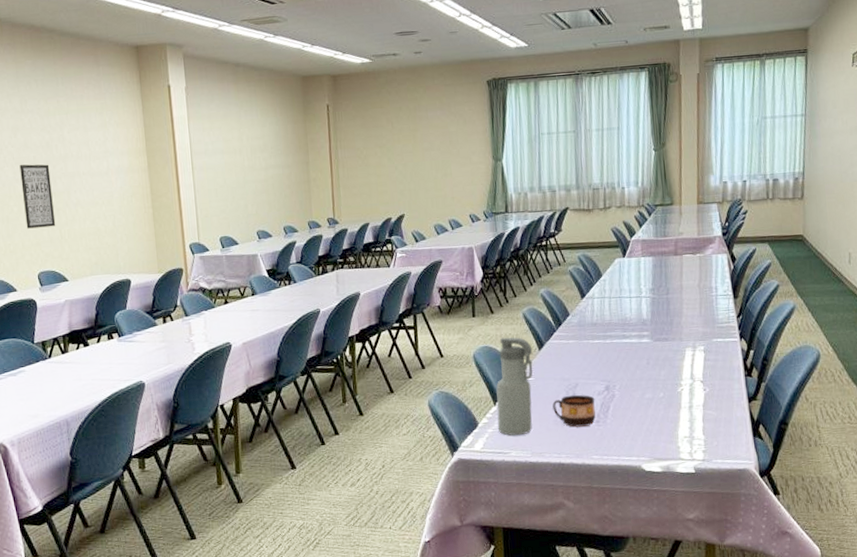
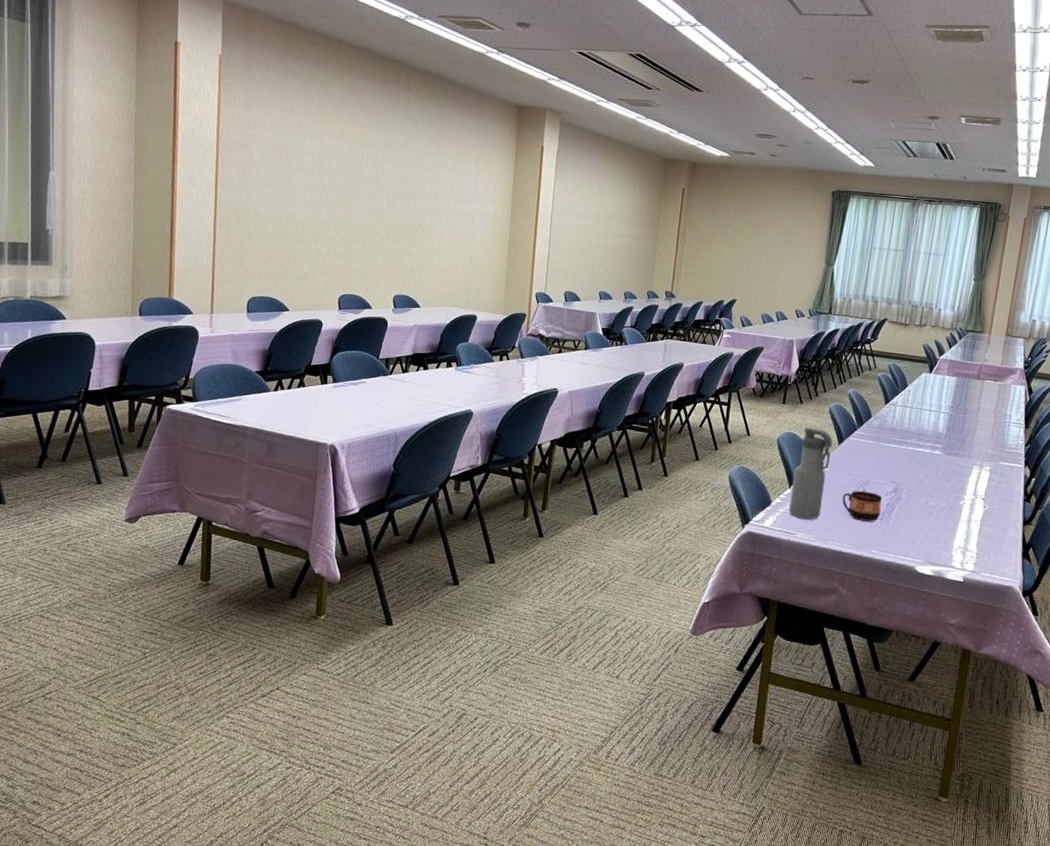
wall art: present [19,164,56,229] -> none [390,195,422,256]

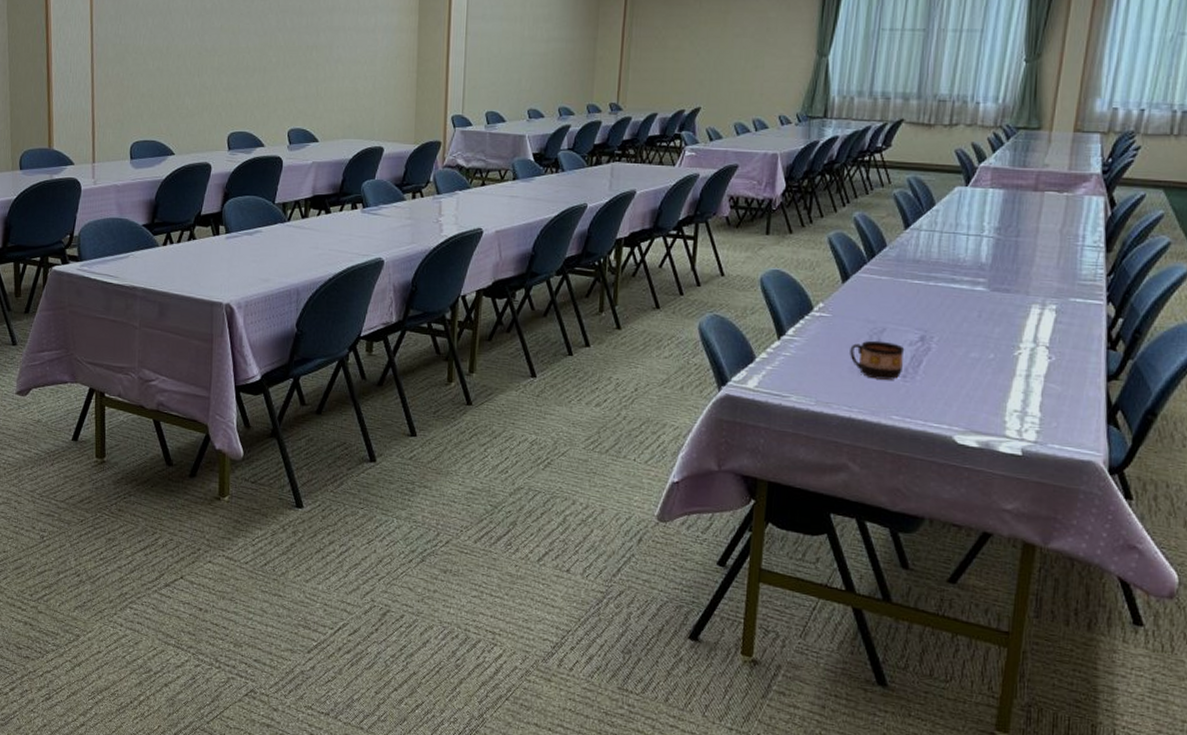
water bottle: present [788,427,833,520] -> none [778,262,835,379]

